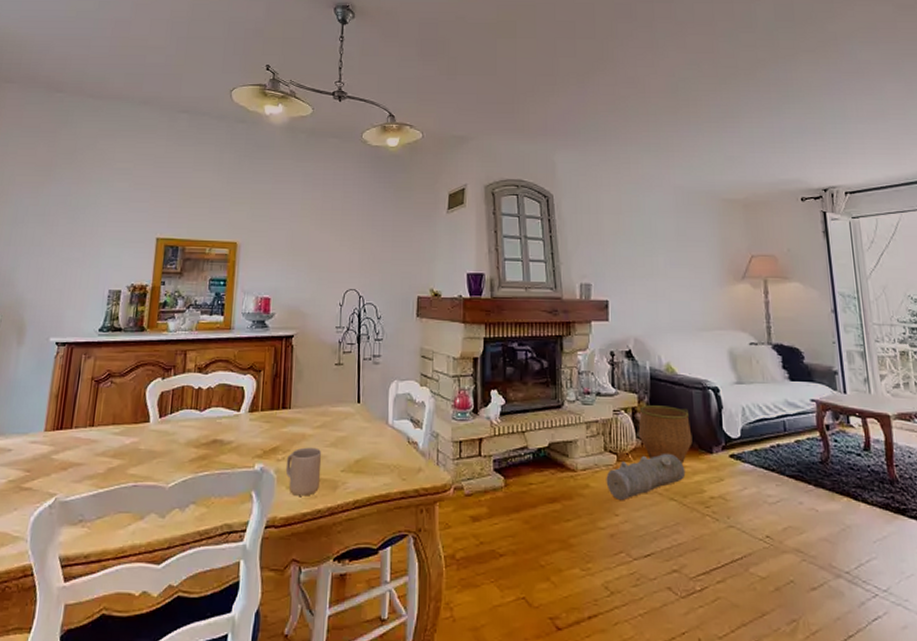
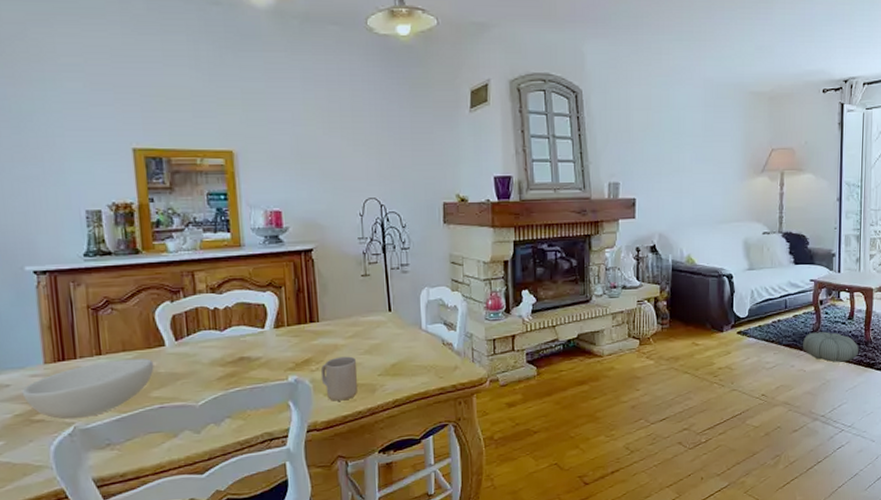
bowl: none [19,433,137,490] -> present [22,359,154,420]
decorative log: present [606,453,686,500] -> none [629,334,699,377]
basket: present [638,405,693,464] -> none [659,293,706,342]
pouf: none [810,463,883,504] -> present [803,331,858,362]

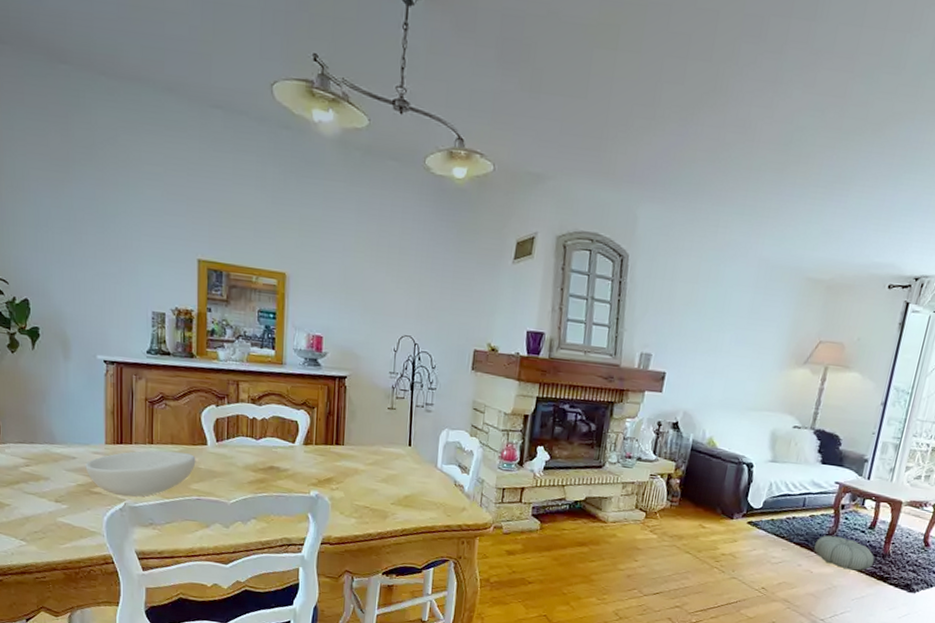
cup: present [320,356,359,401] -> none [339,480,374,522]

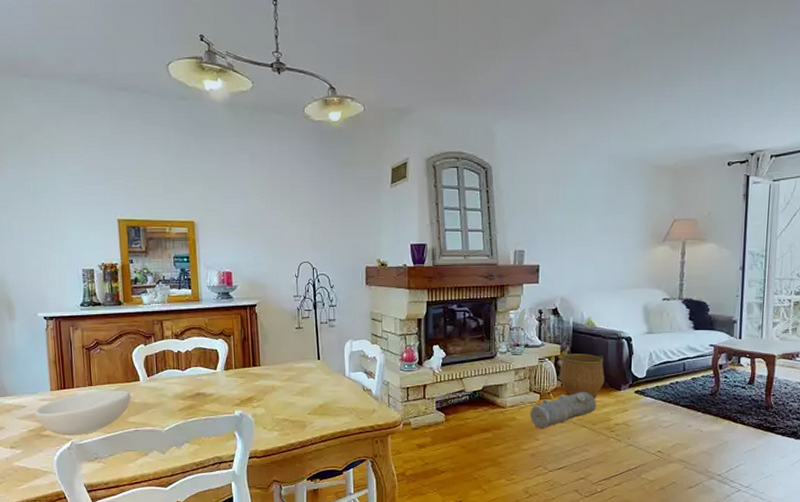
decorative log: none [631,515,705,550] -> present [530,391,597,428]
basket: none [669,473,720,525] -> present [559,354,605,399]
pouf: present [814,535,875,571] -> none [701,395,758,425]

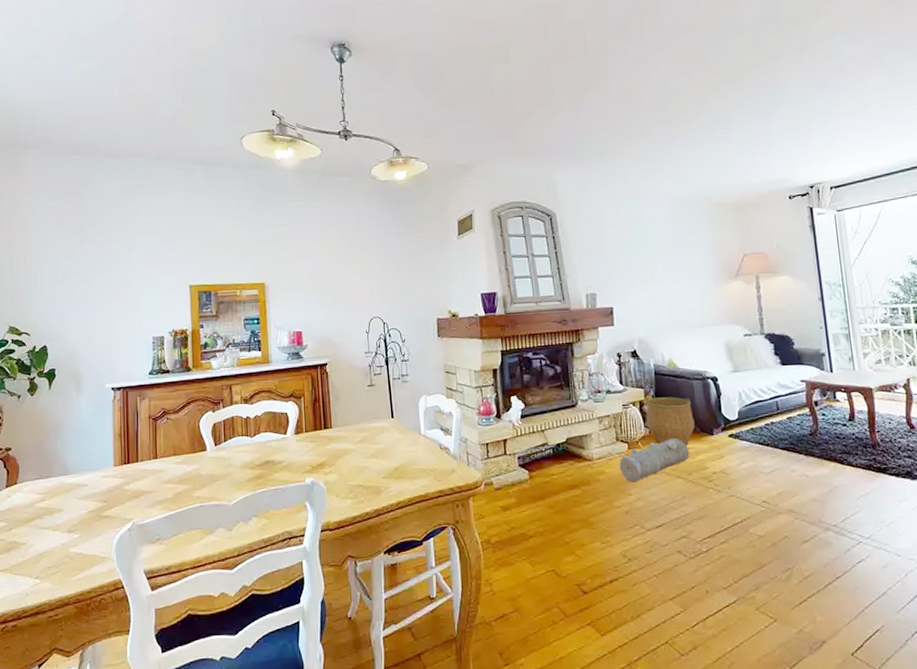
bowl: present [34,390,131,436] -> none [96,462,197,516]

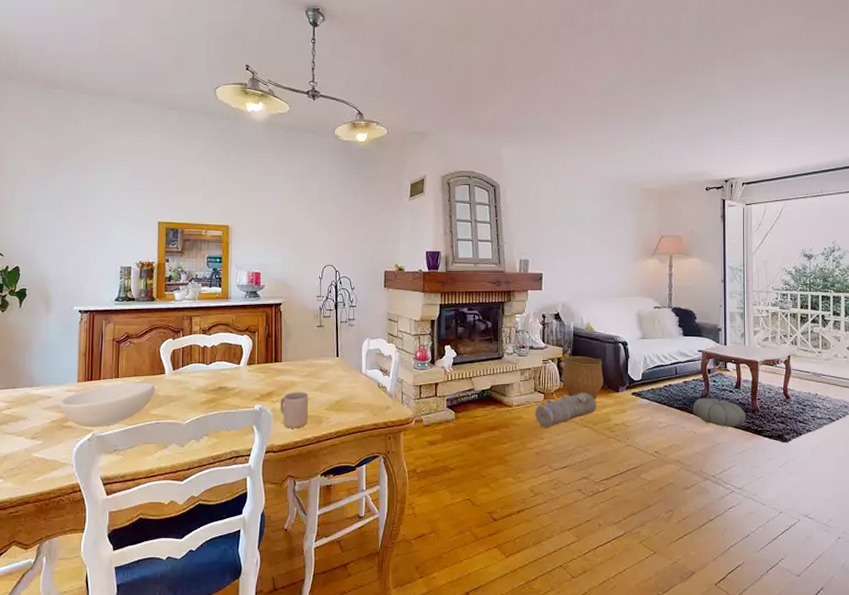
bowl: none [96,462,197,516] -> present [59,383,155,427]
cup: none [333,460,366,502] -> present [280,392,309,429]
pouf: none [801,434,866,467] -> present [693,398,746,427]

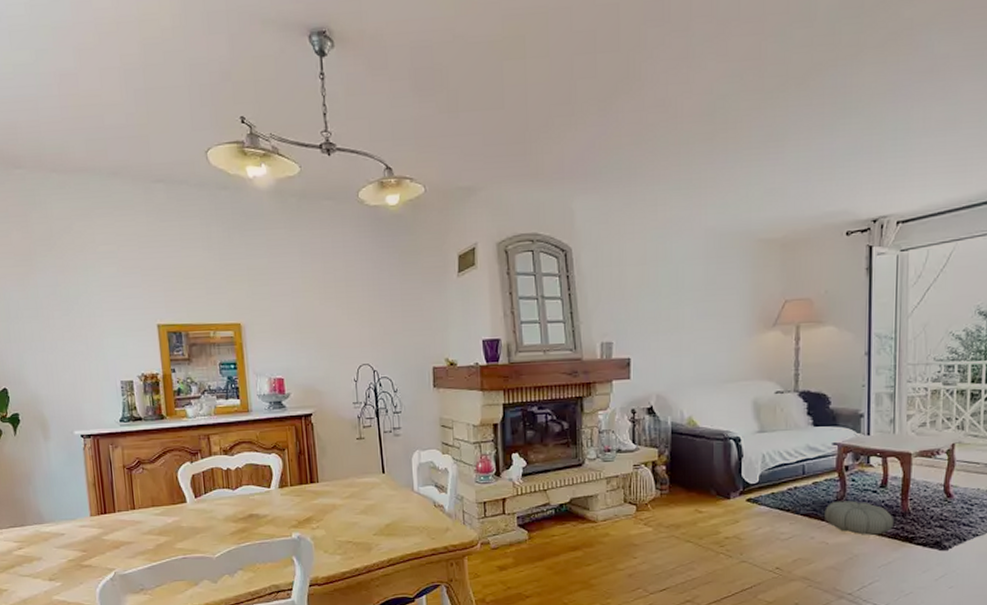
bowl: present [59,383,155,427] -> none [73,514,178,566]
cup: present [280,392,309,429] -> none [320,516,355,558]
decorative log: present [535,392,597,427] -> none [625,501,702,544]
basket: present [562,356,604,400] -> none [658,458,711,510]

